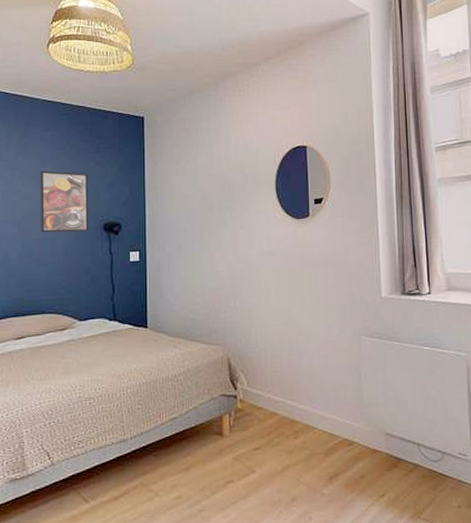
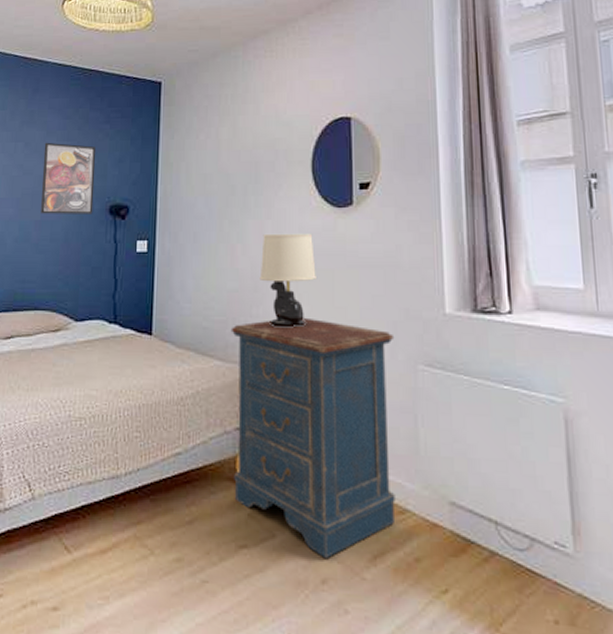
dresser: none [213,306,346,484] -> present [230,317,395,560]
table lamp: none [235,240,282,315] -> present [259,233,316,328]

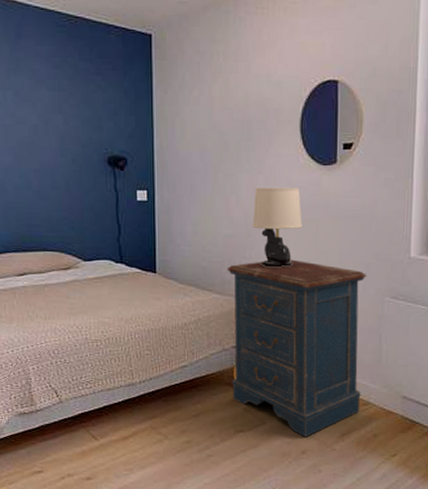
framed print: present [40,142,96,214] -> none [35,91,92,165]

